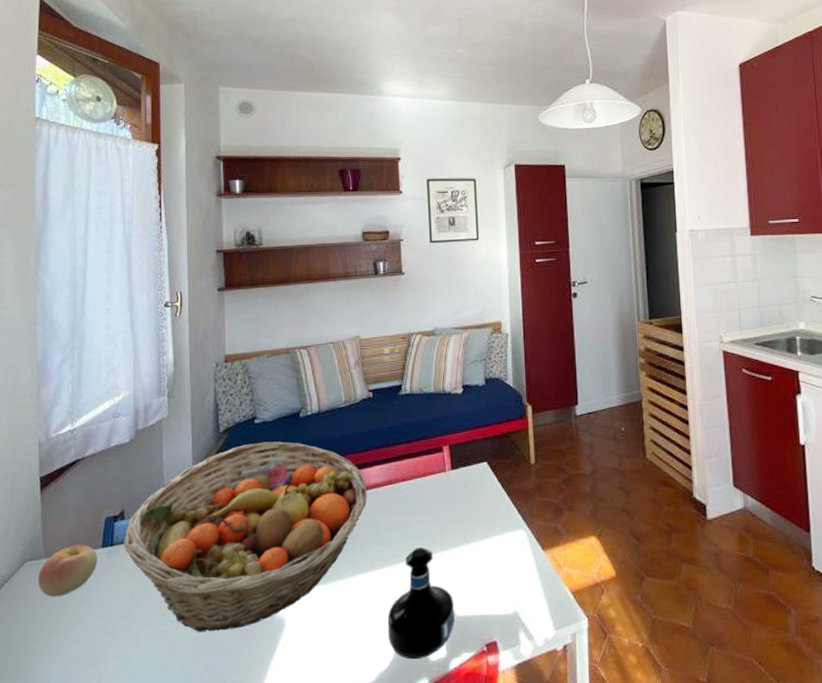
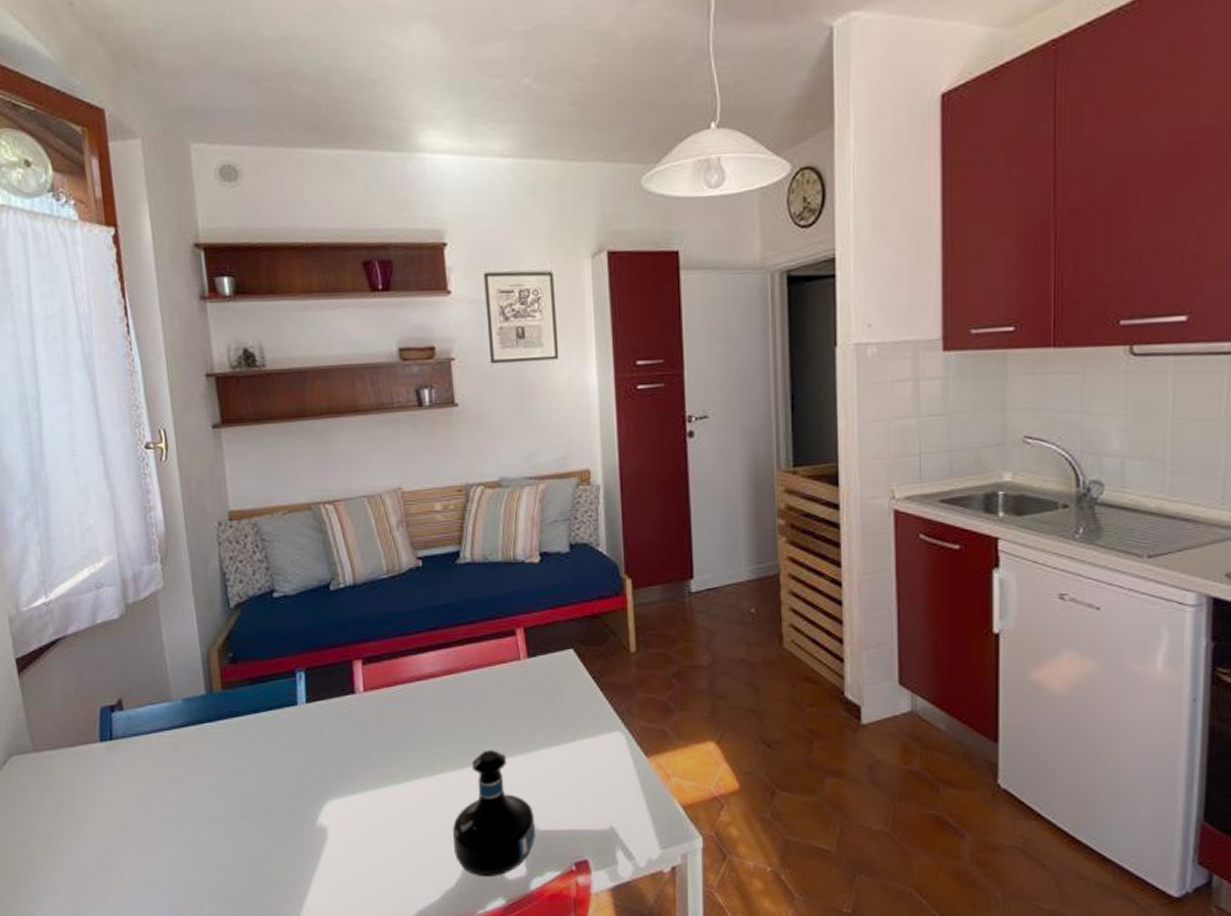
apple: present [38,545,98,597] -> none [28,738,97,796]
fruit basket: present [124,441,368,632] -> none [125,620,422,840]

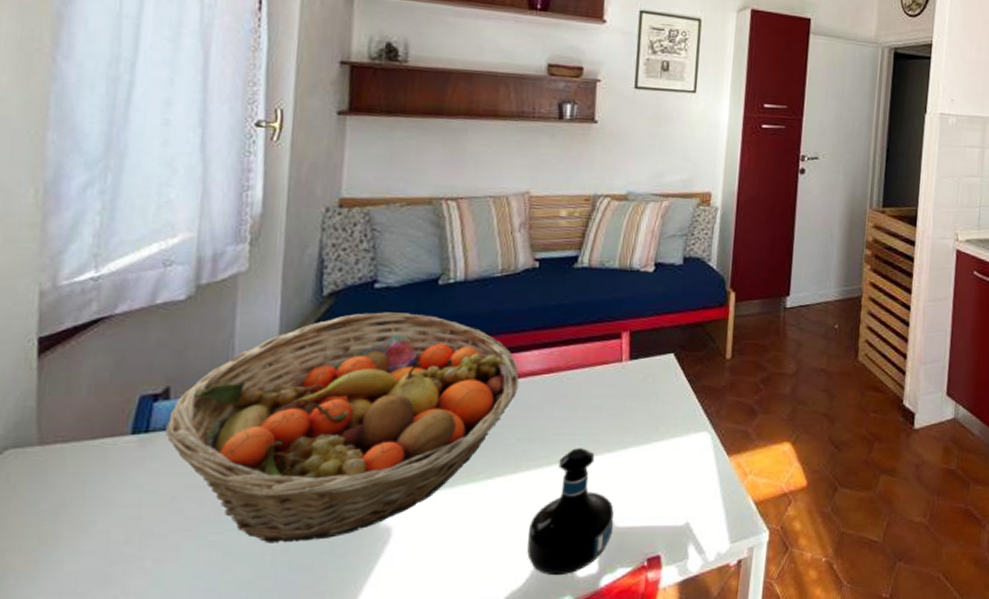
fruit basket: none [125,620,422,840] -> present [165,312,520,543]

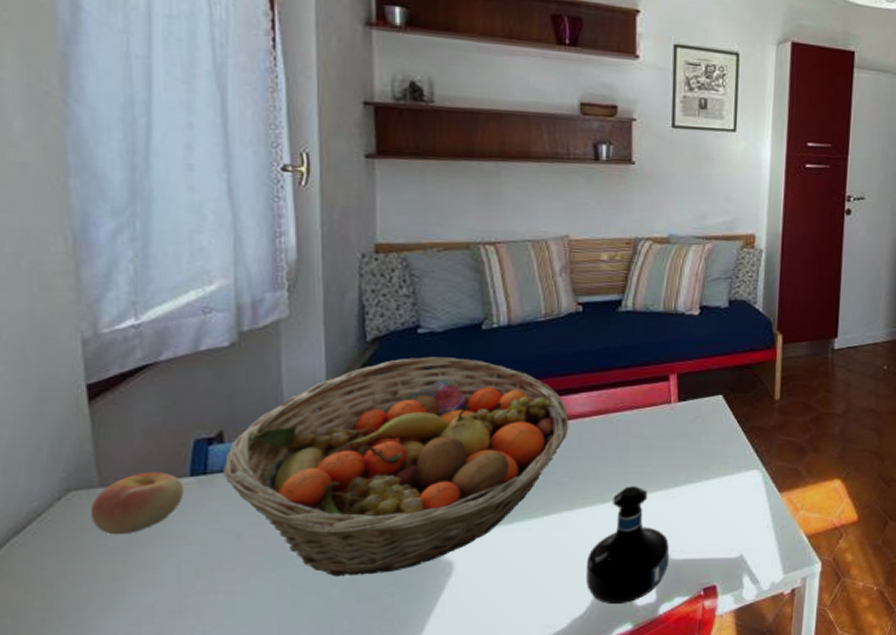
apple: none [24,429,124,497] -> present [90,472,184,535]

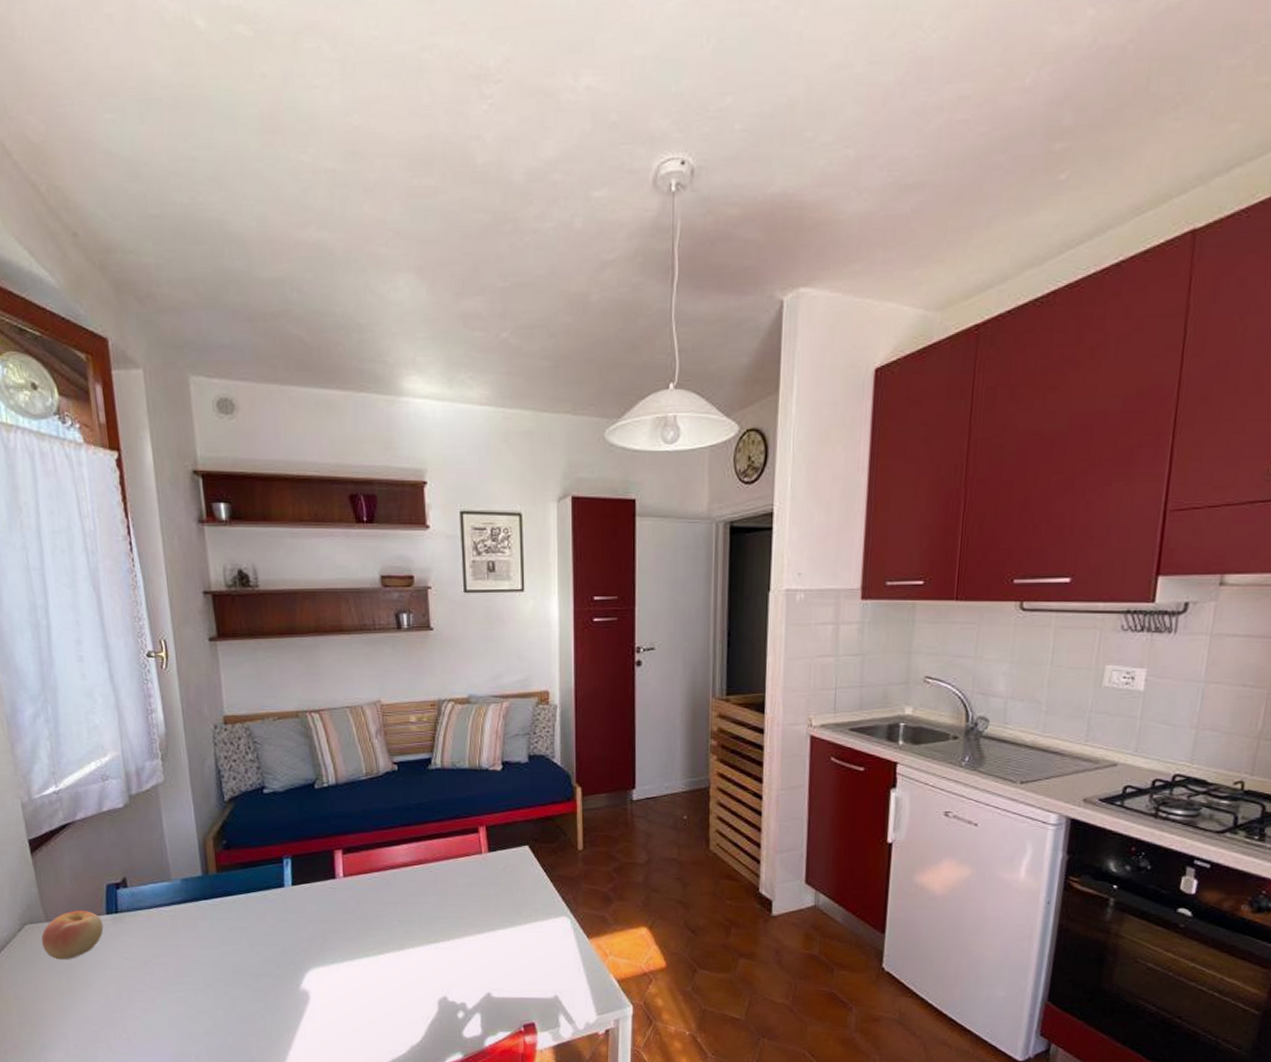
fruit basket: present [223,357,569,577] -> none [129,814,395,1001]
tequila bottle: present [586,486,669,605] -> none [419,929,490,1036]

